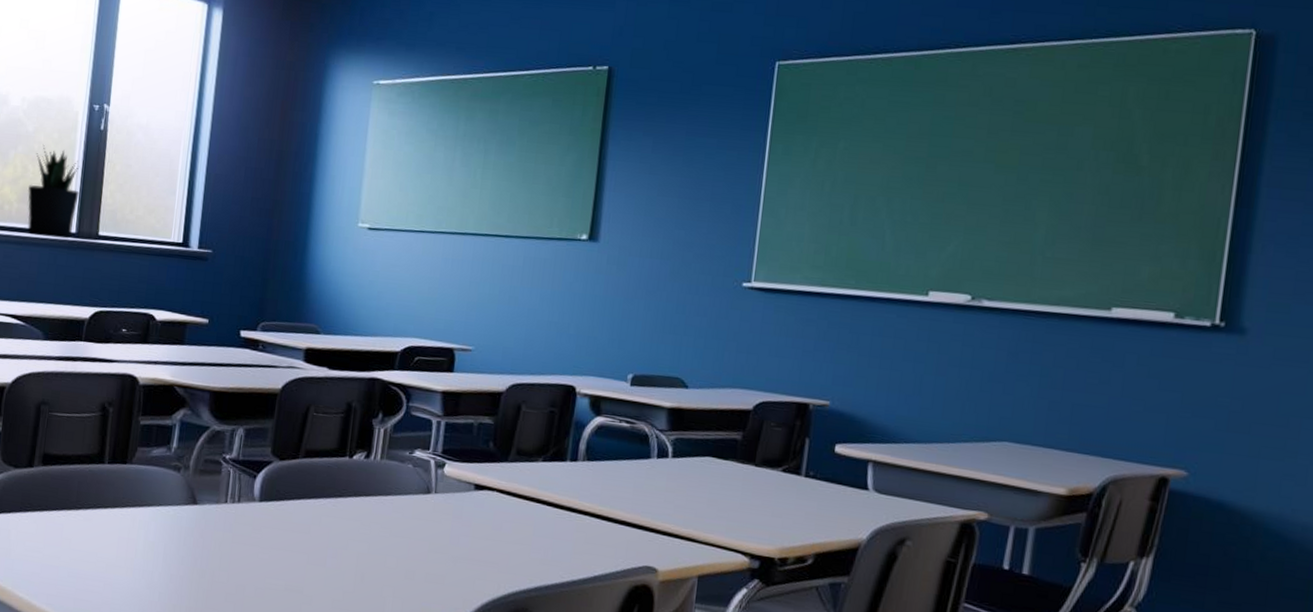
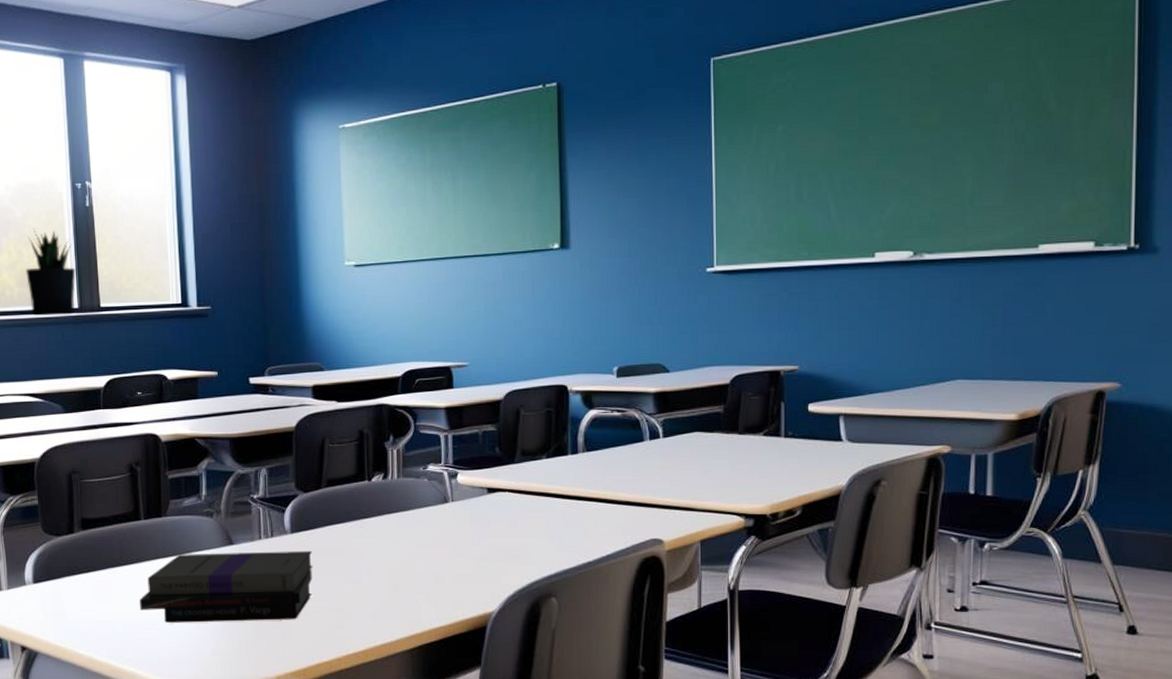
books: none [89,506,279,595] -> present [139,551,313,623]

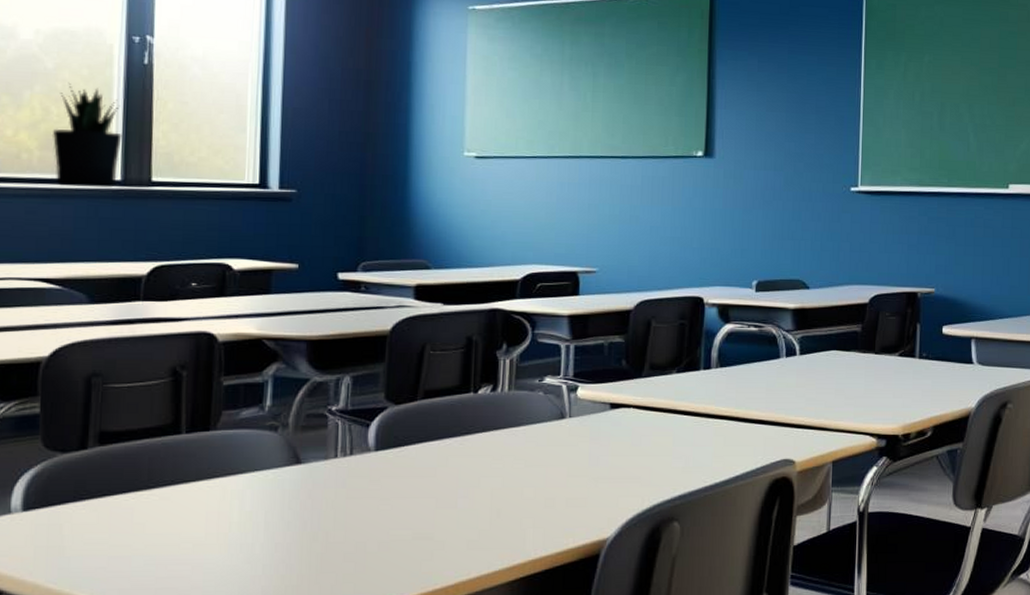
books: present [139,551,313,623] -> none [169,471,401,557]

